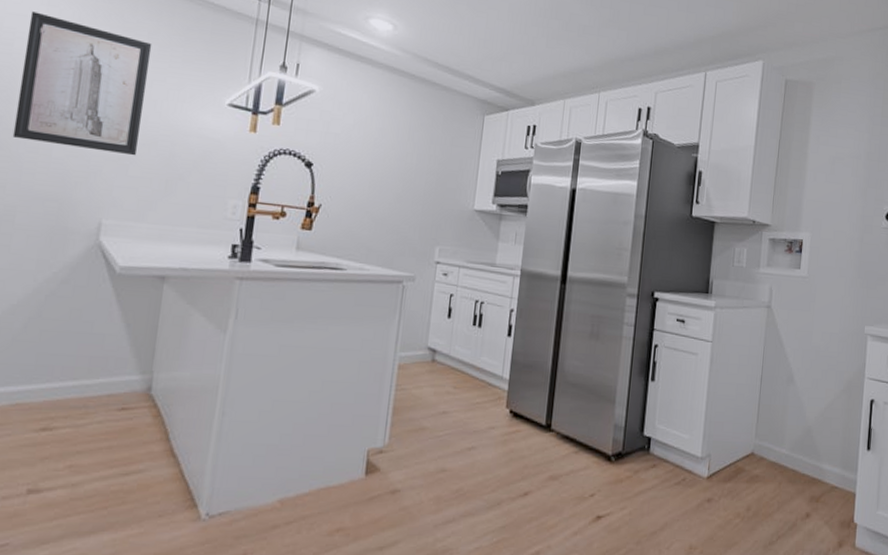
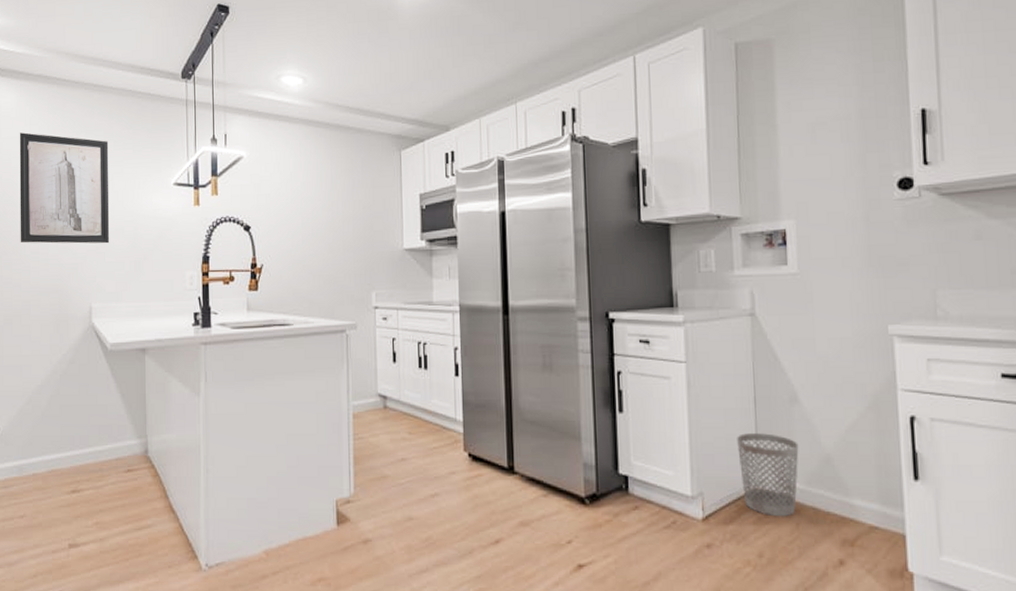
wastebasket: none [742,406,789,477] -> present [737,433,799,517]

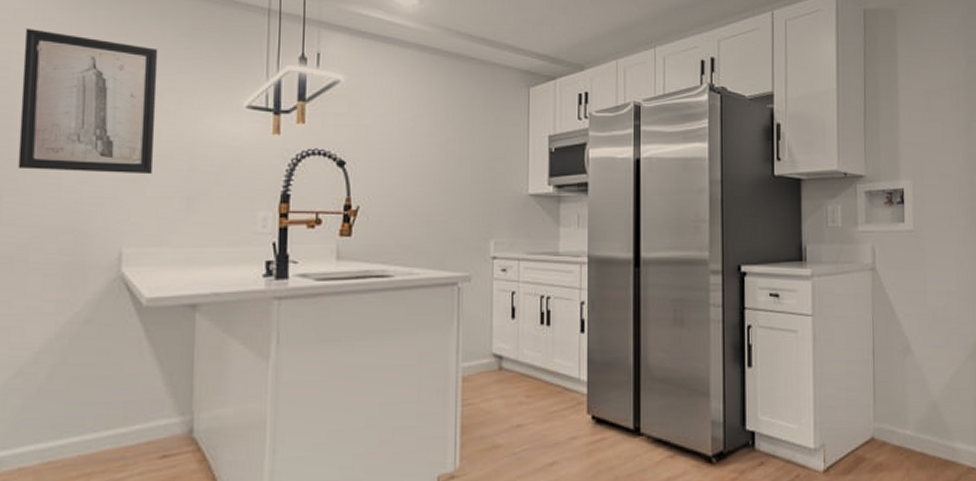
wastebasket: present [737,433,799,517] -> none [857,383,911,464]

